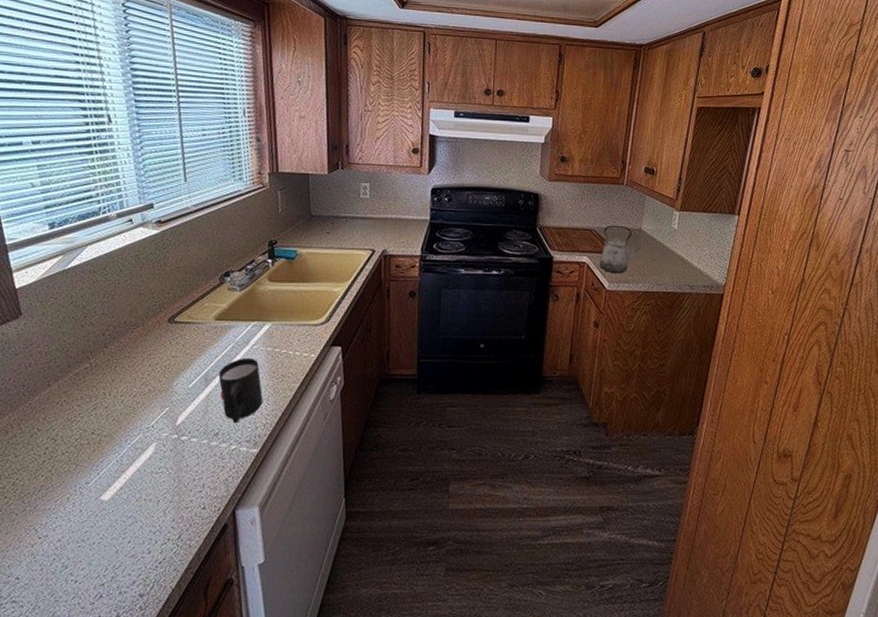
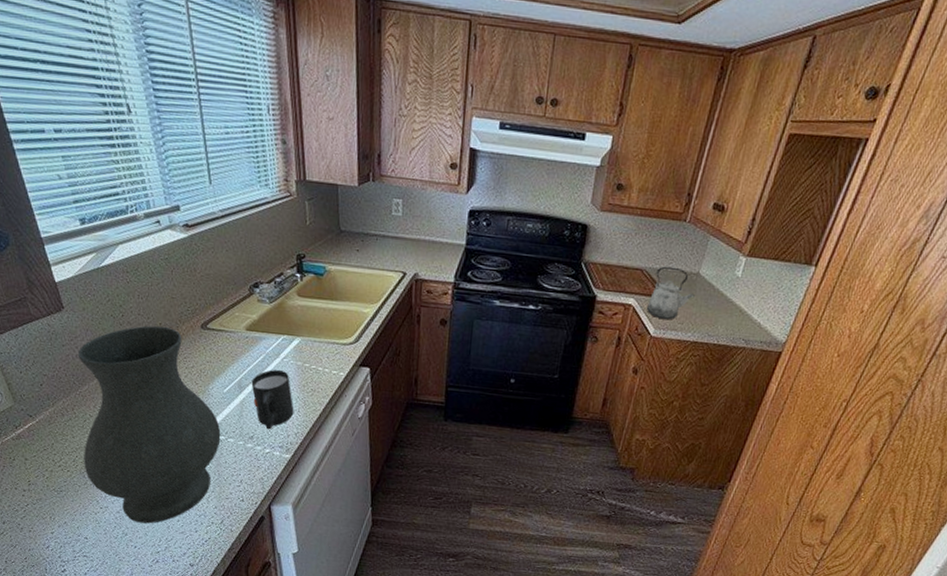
vase: none [24,324,184,550] -> present [77,325,221,524]

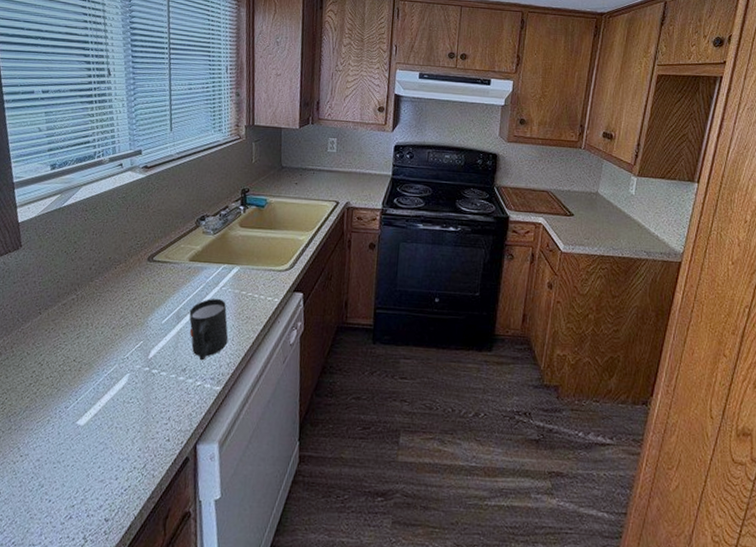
vase: present [77,325,221,524] -> none [11,260,155,472]
kettle: present [647,266,695,320] -> none [555,187,596,236]

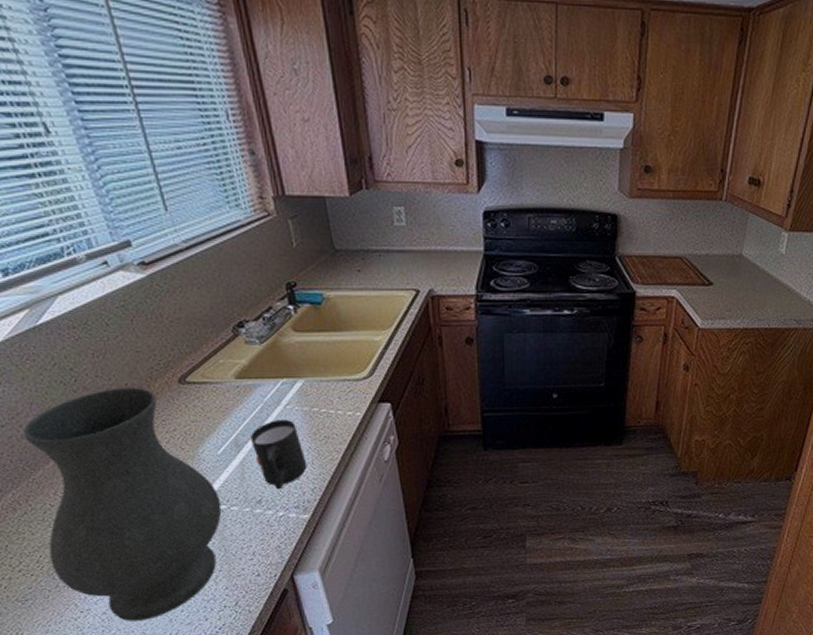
vase: none [11,260,155,472] -> present [22,386,222,622]

